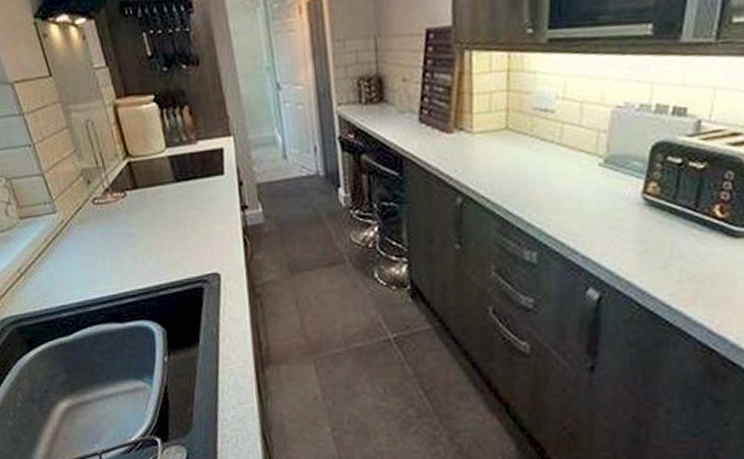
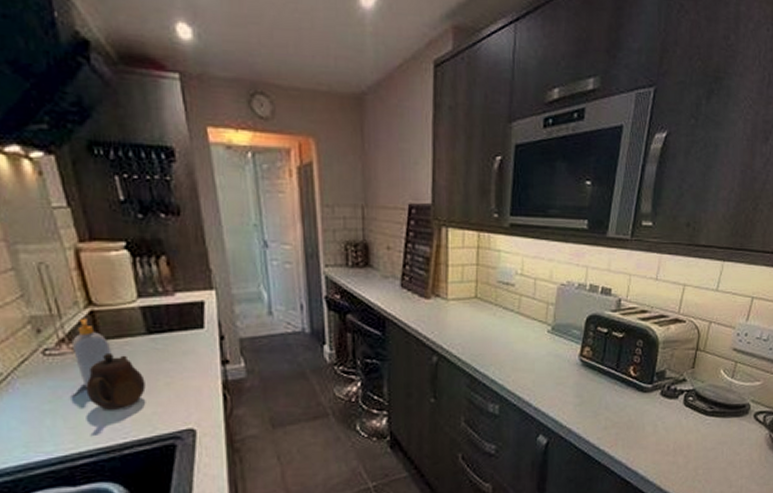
soap bottle: none [114,169,147,233] -> present [71,318,112,387]
teapot: none [127,200,176,255] -> present [86,352,146,411]

